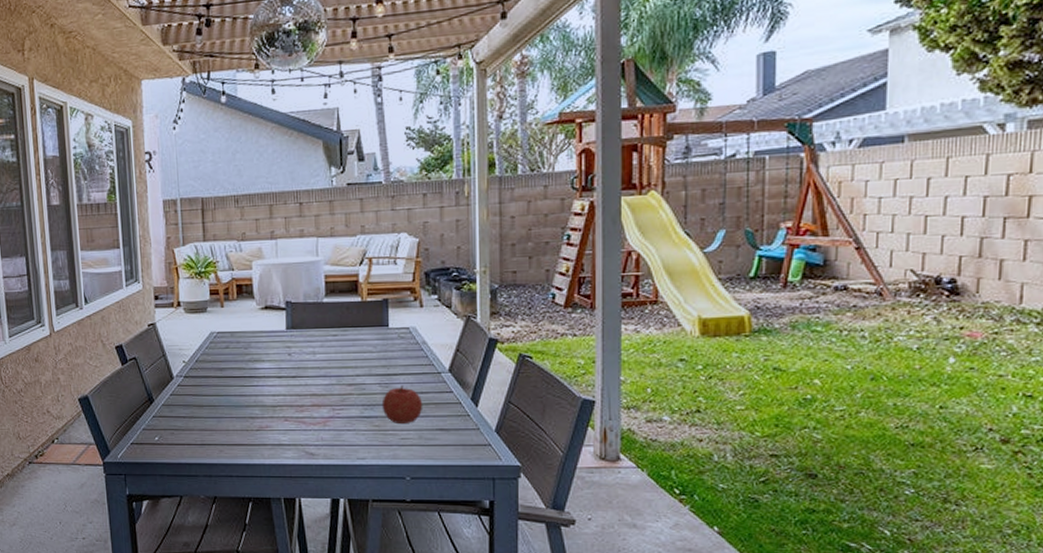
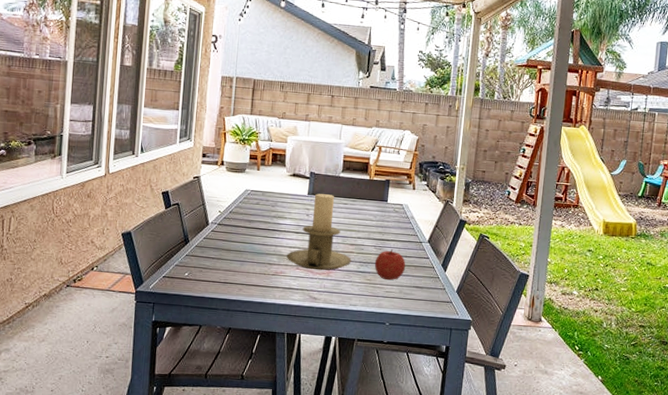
candle holder: none [271,326,352,420] -> present [287,193,352,271]

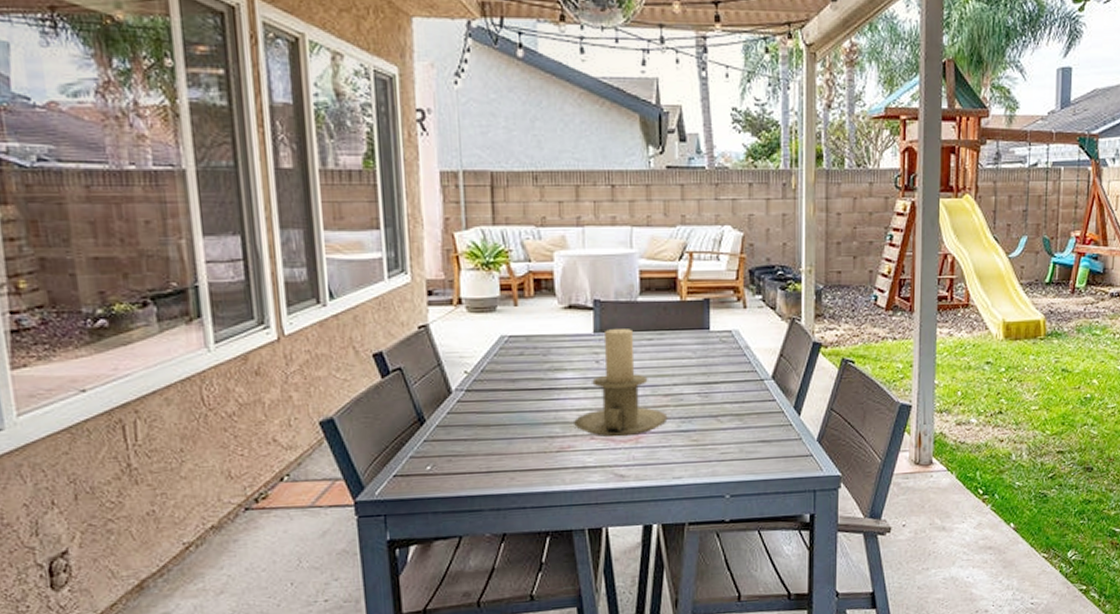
fruit: present [374,249,406,281] -> none [700,394,745,438]

